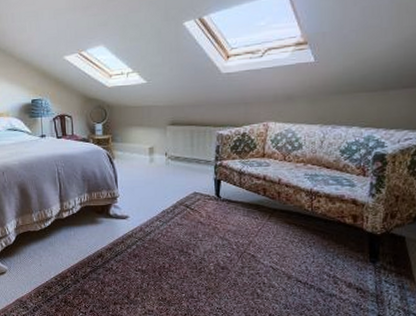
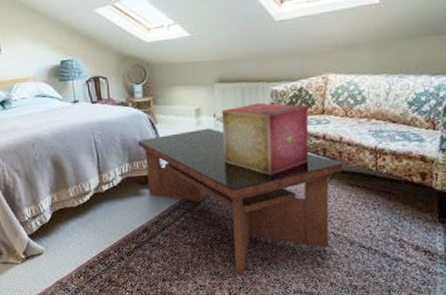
coffee table: none [96,165,282,303] -> present [137,128,344,276]
decorative box: none [173,144,251,211] -> present [222,102,309,175]

